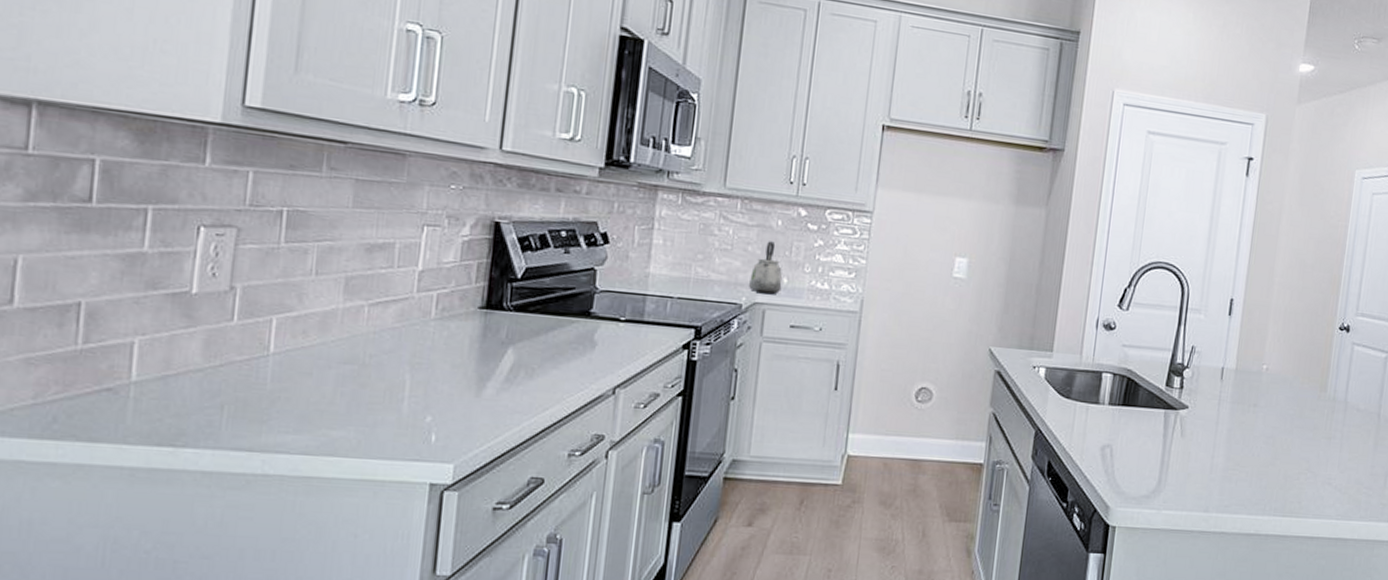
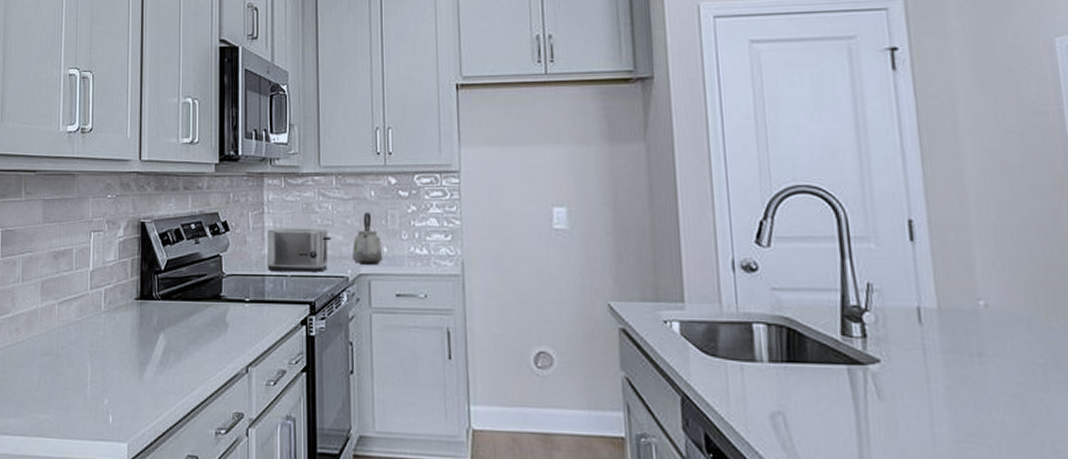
toaster: none [650,246,728,298] -> present [267,228,331,273]

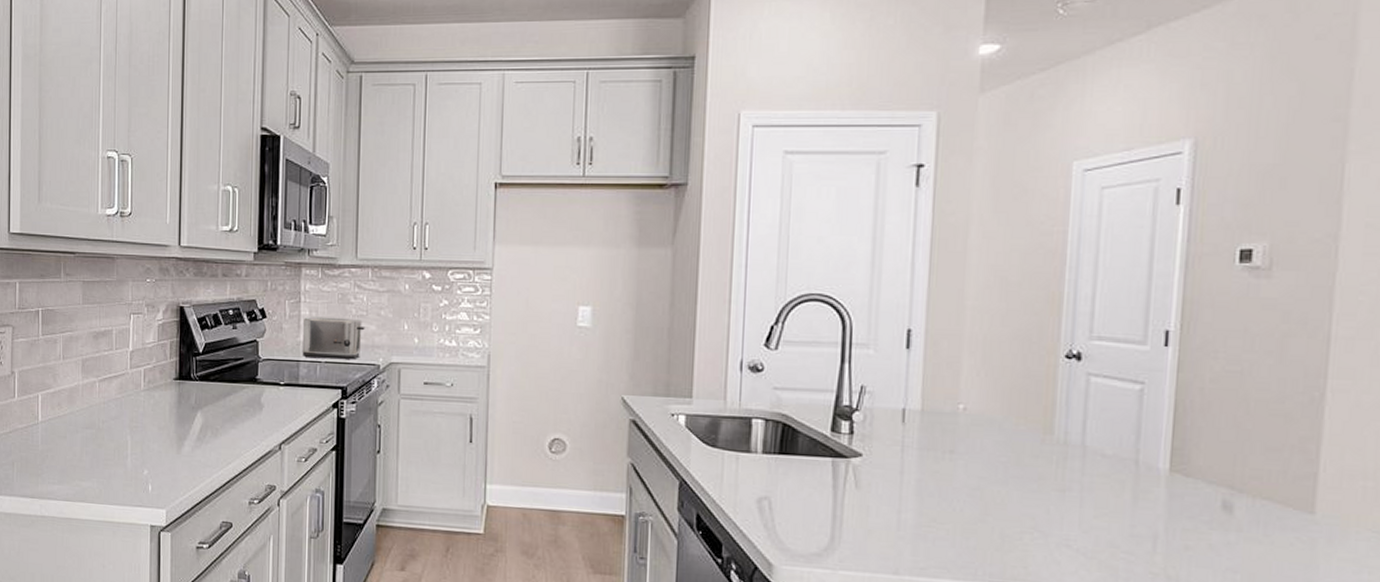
kettle: present [351,212,383,265] -> none [383,305,414,355]

